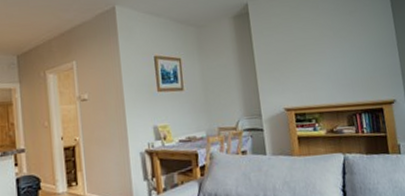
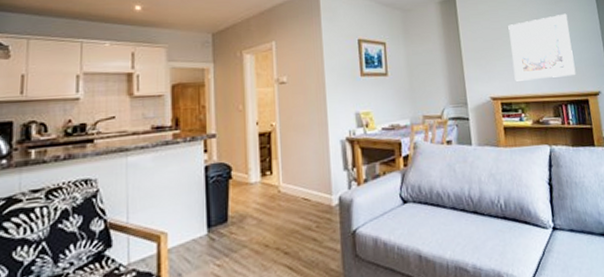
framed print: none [302,23,371,92] -> present [508,13,576,81]

